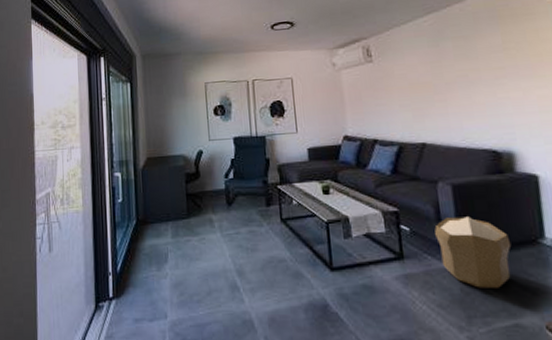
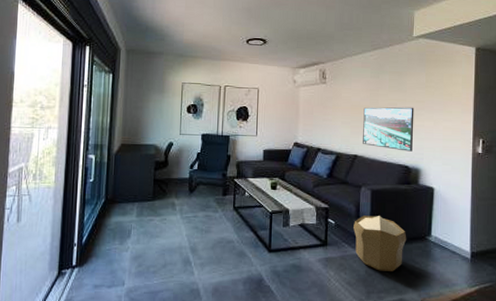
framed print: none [425,76,499,133] -> present [363,107,414,152]

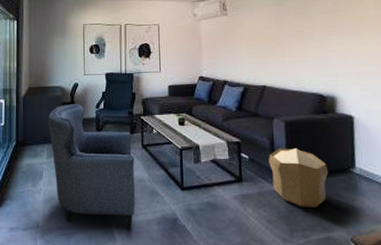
armchair: none [139,163,226,289] -> present [47,104,135,230]
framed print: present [363,107,414,152] -> none [269,33,326,79]

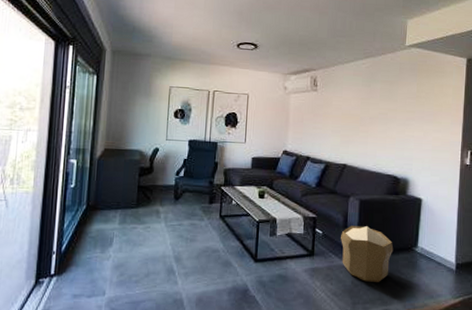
armchair: present [47,104,135,230] -> none [122,169,211,299]

